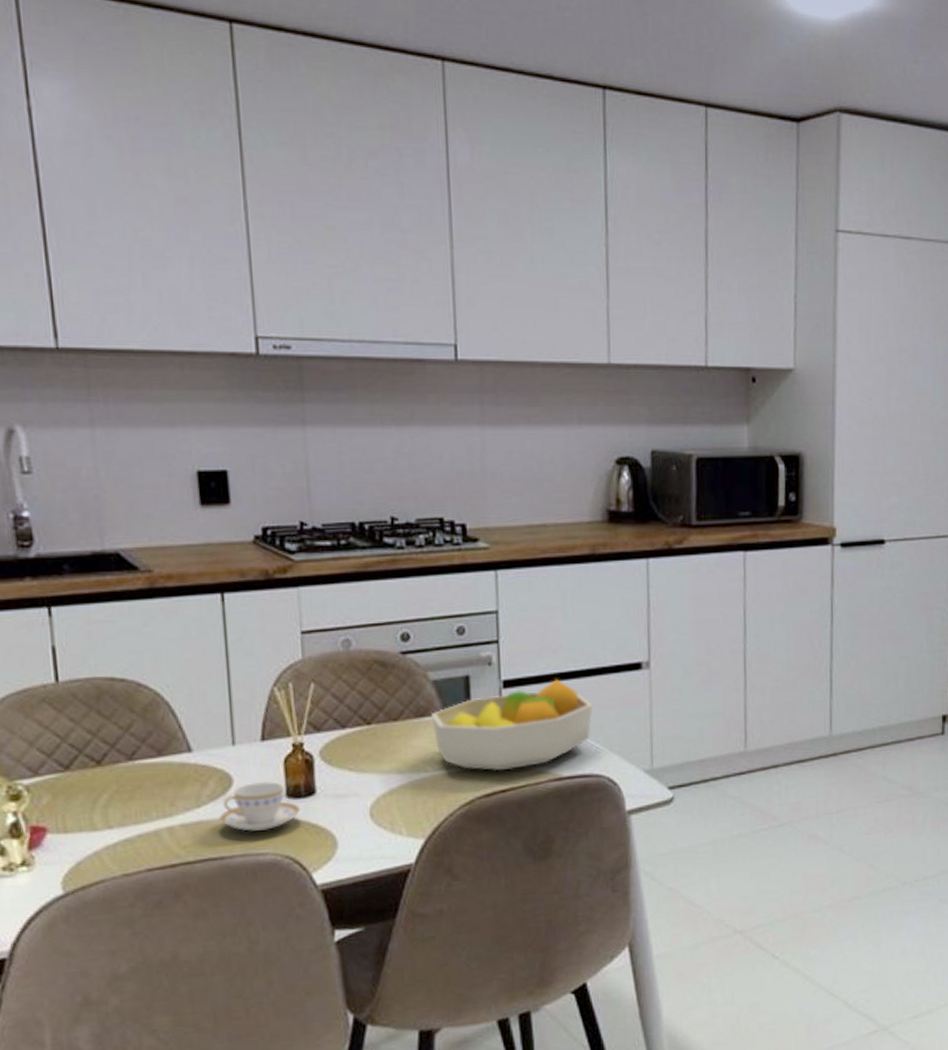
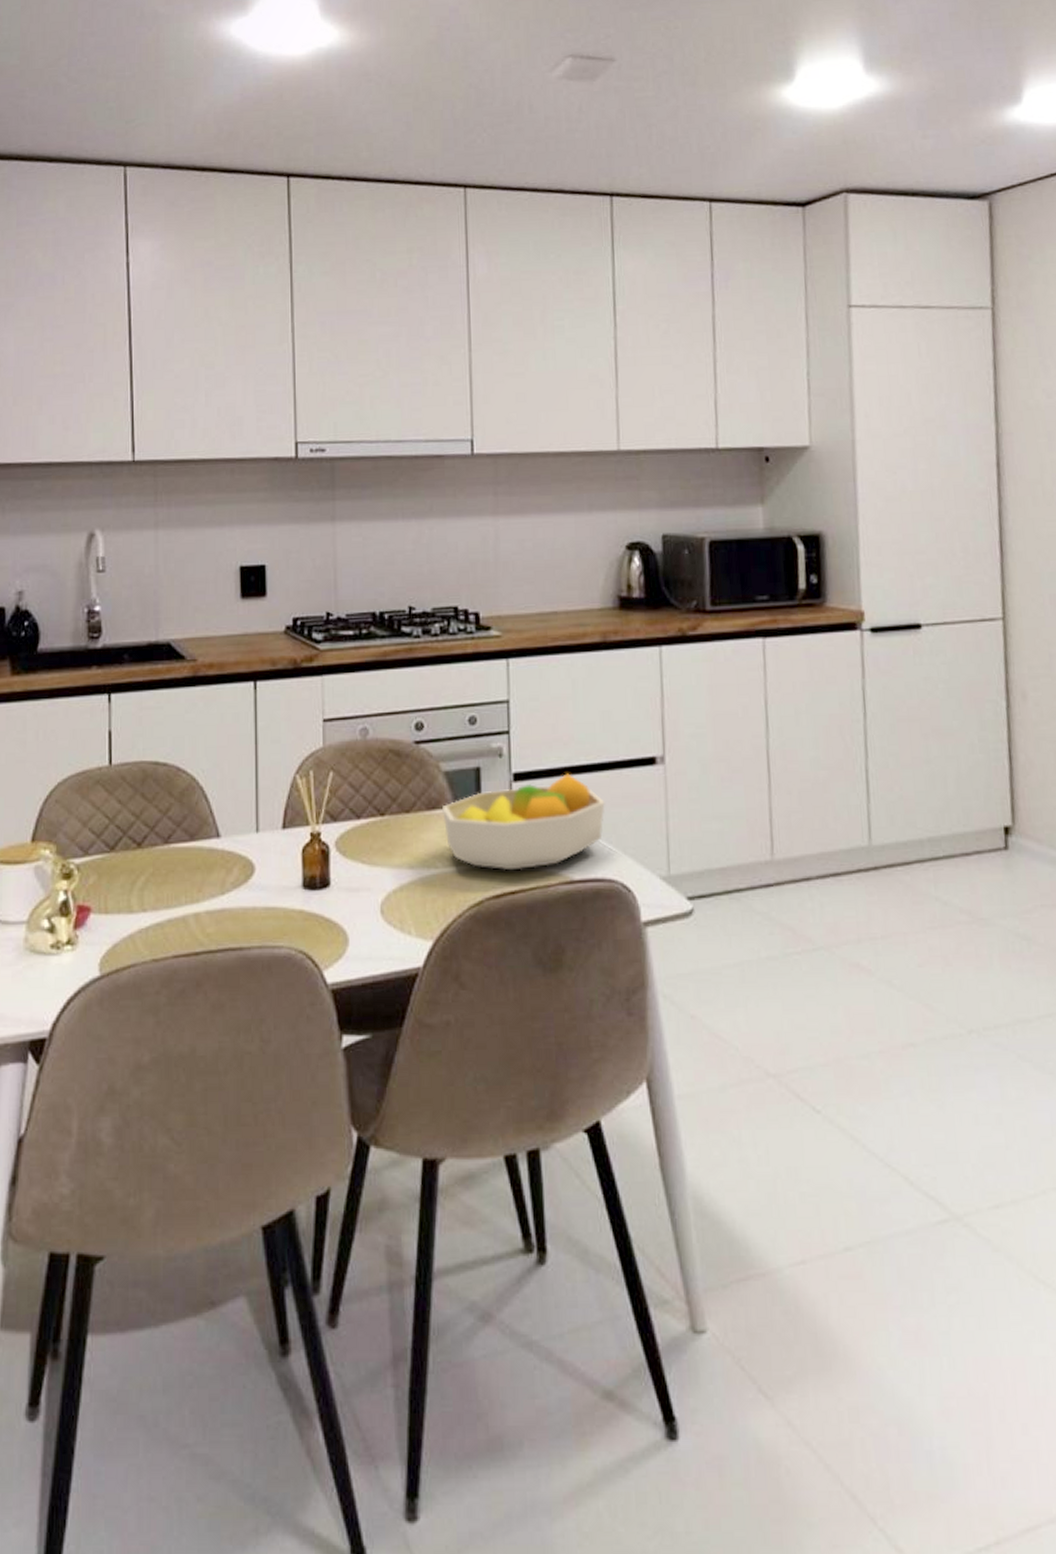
teacup: present [219,782,301,831] -> none [241,871,316,922]

